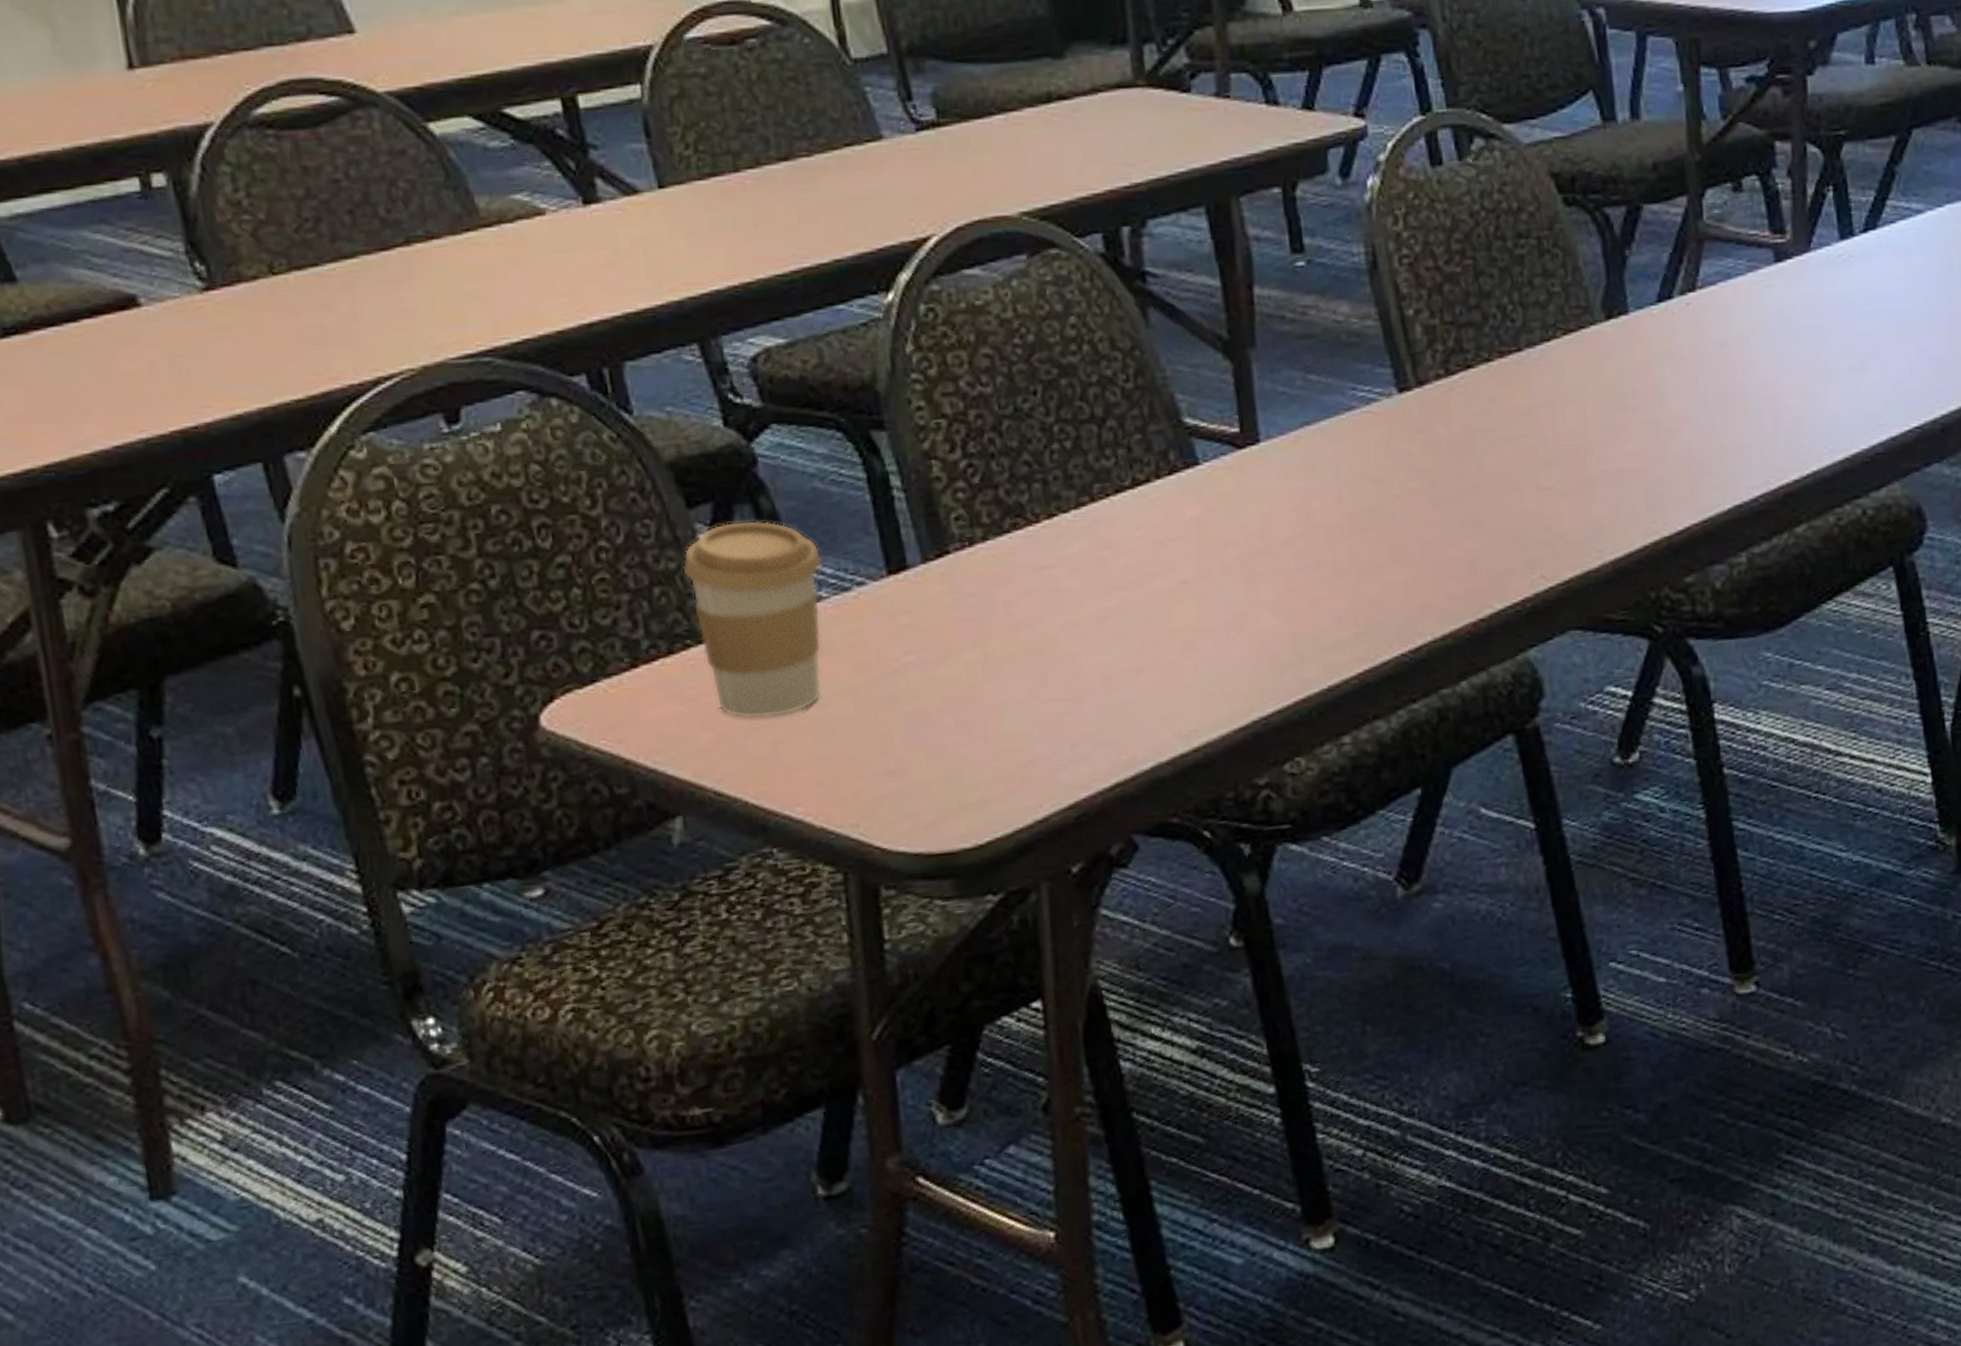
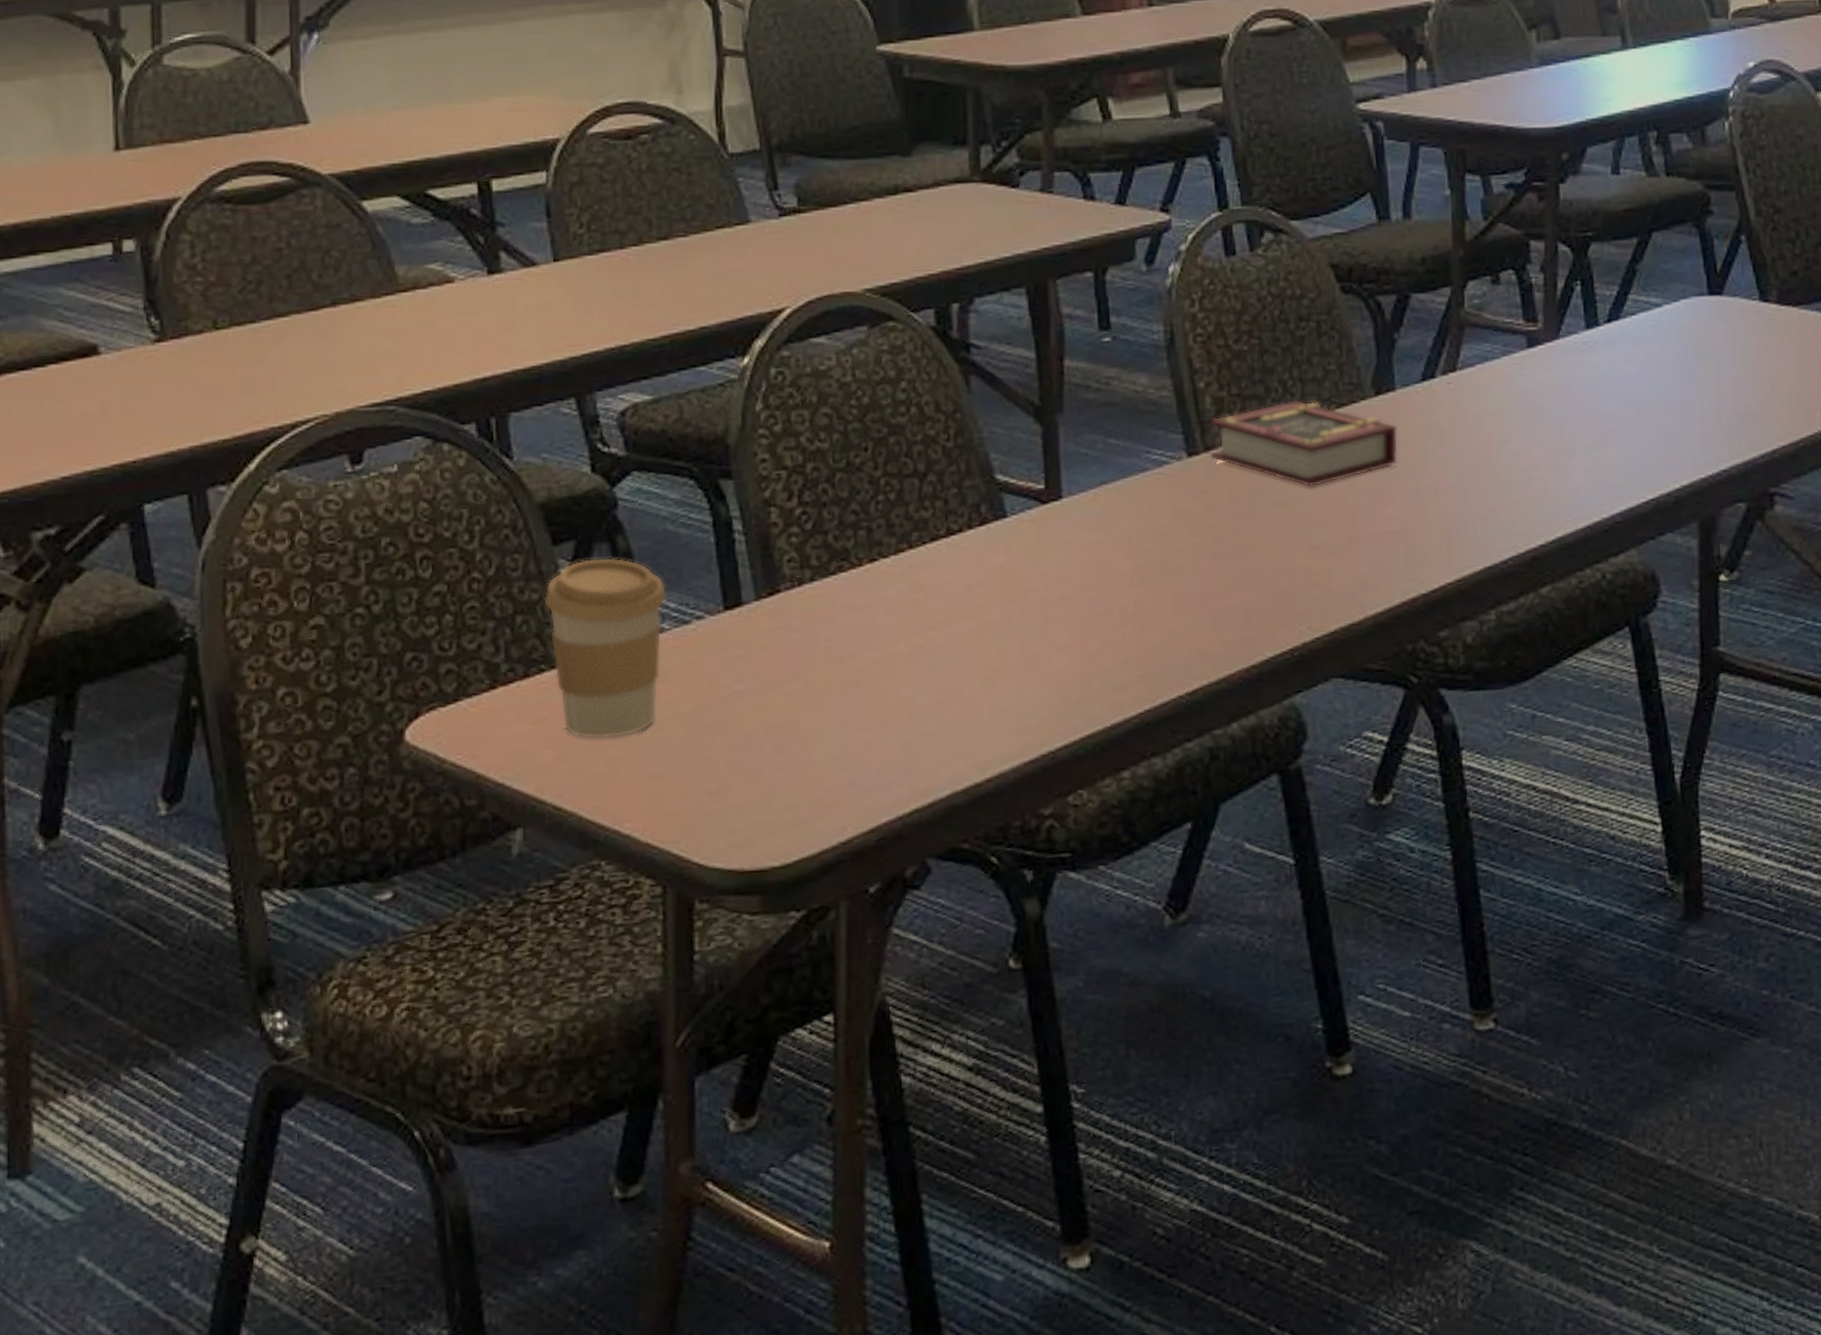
book: none [1422,326,1634,424] -> present [1210,399,1398,488]

